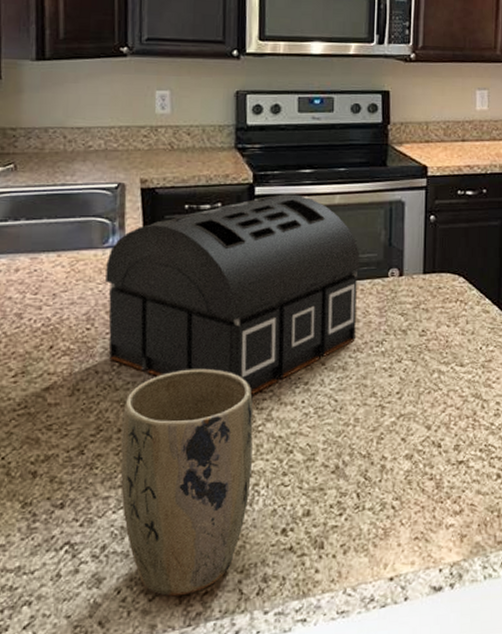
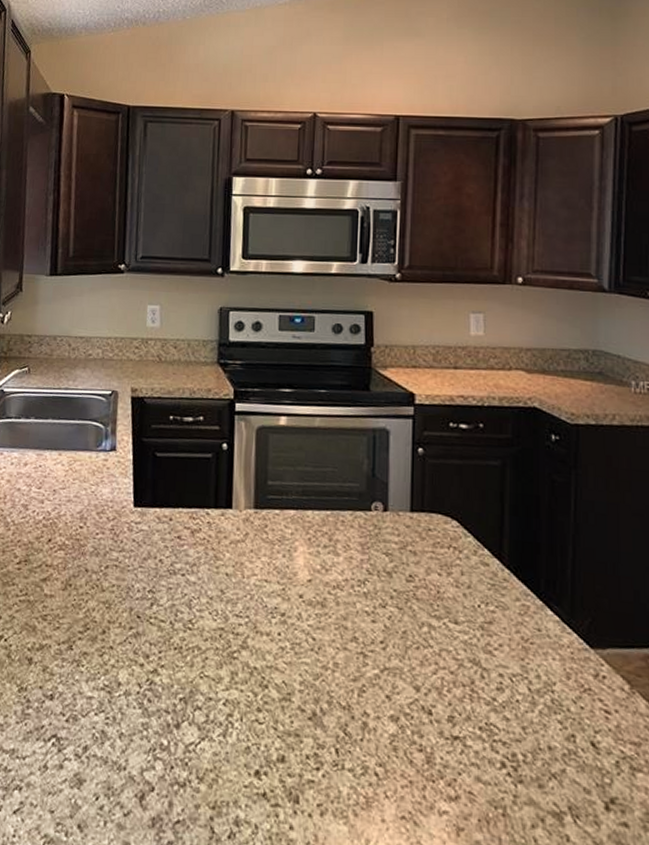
treasure chest: present [106,194,360,396] -> none [98,412,341,618]
plant pot: present [120,368,254,597] -> none [103,580,229,819]

